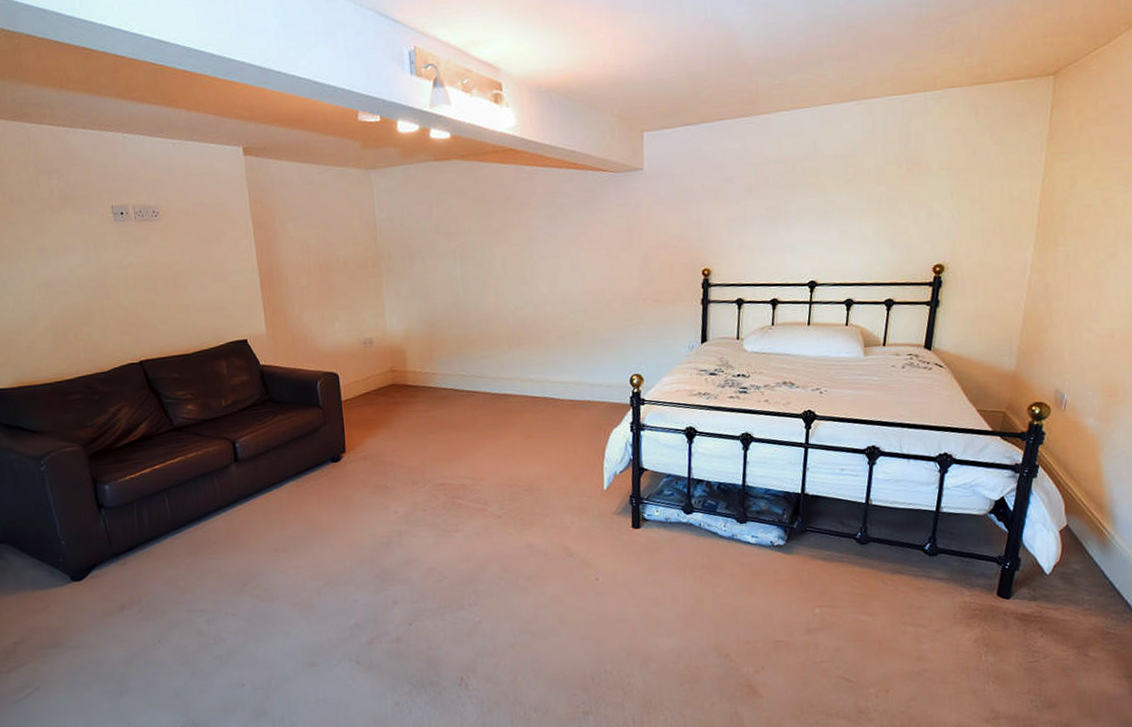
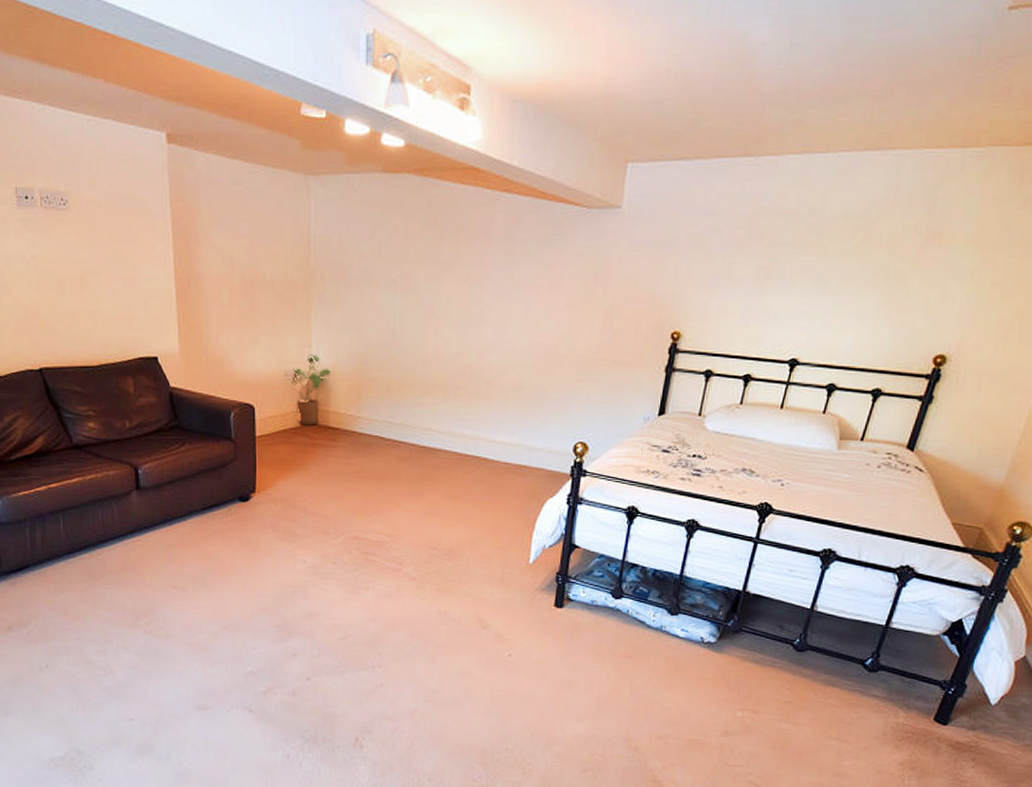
house plant: none [368,324,407,387] -> present [289,356,333,426]

